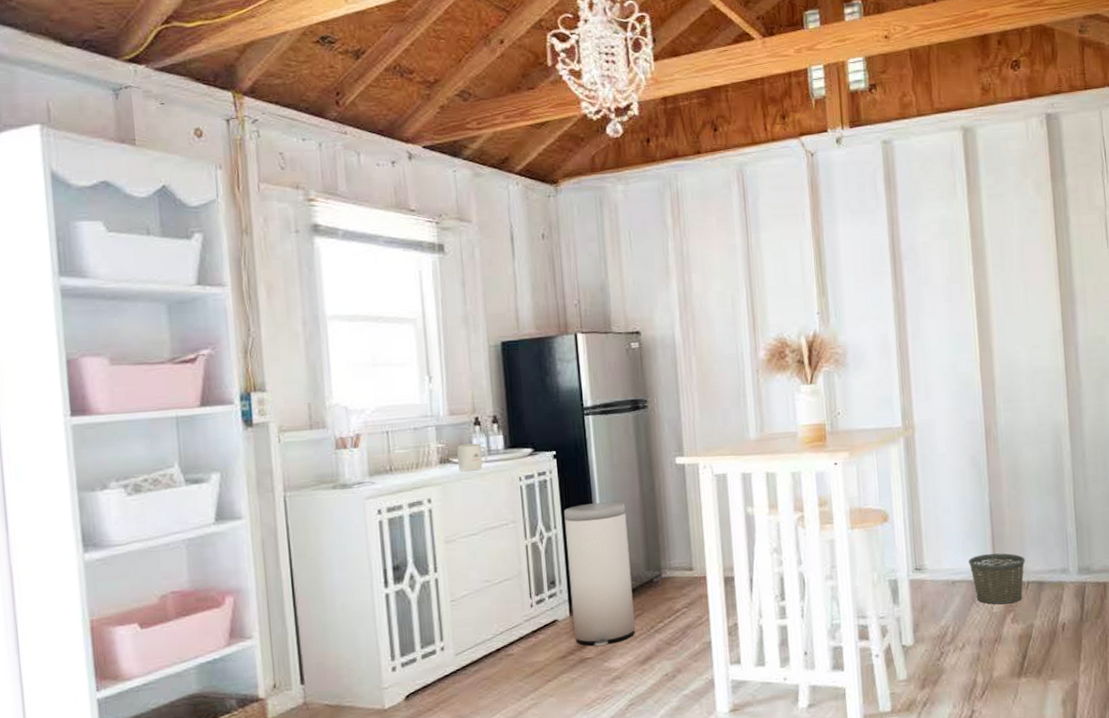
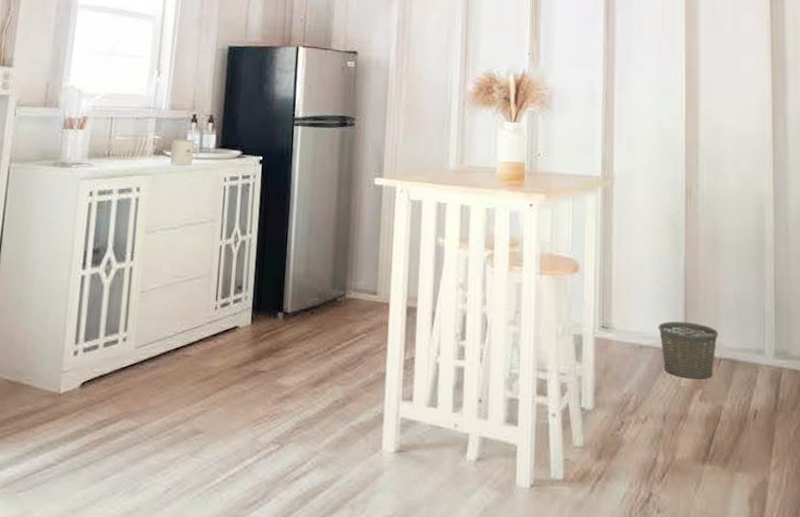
pedal bin: present [564,501,635,647] -> none [252,212,321,361]

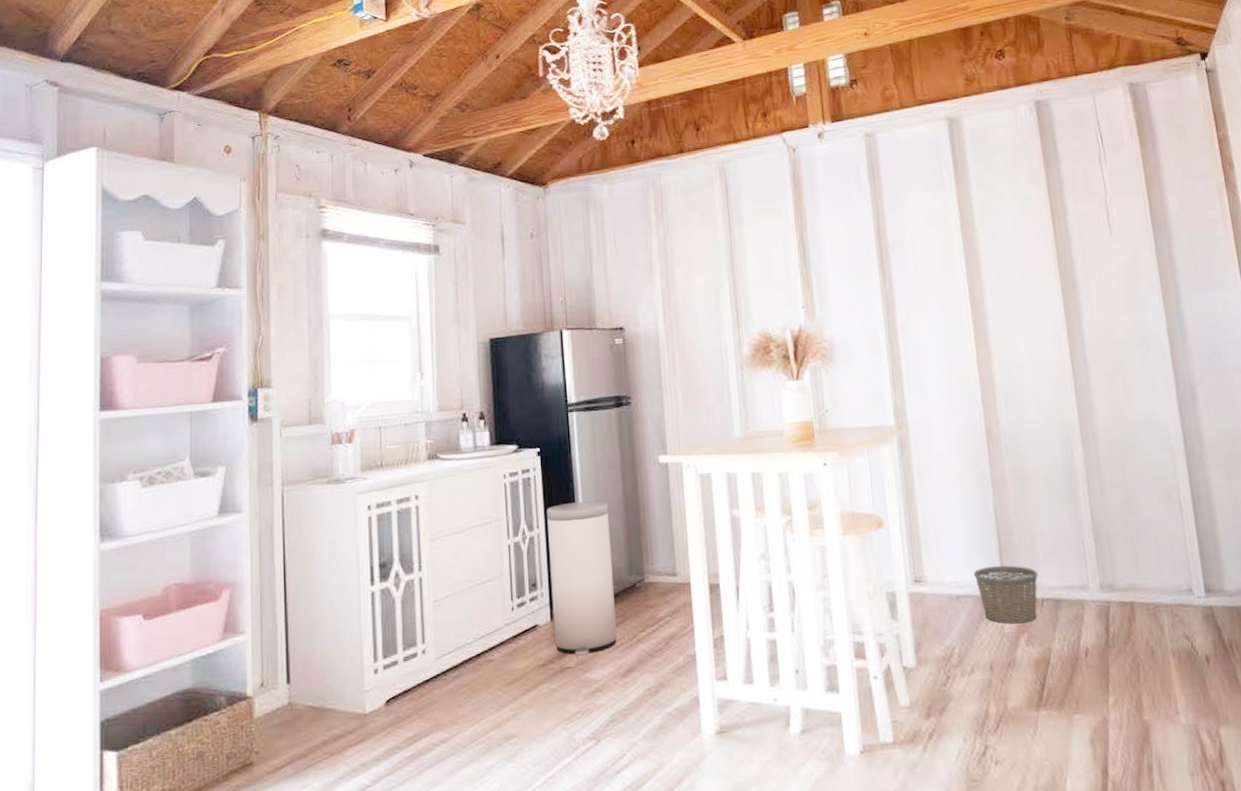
mug: present [170,139,200,167] -> none [444,439,475,469]
pedal bin: none [252,212,321,361] -> present [547,501,617,656]

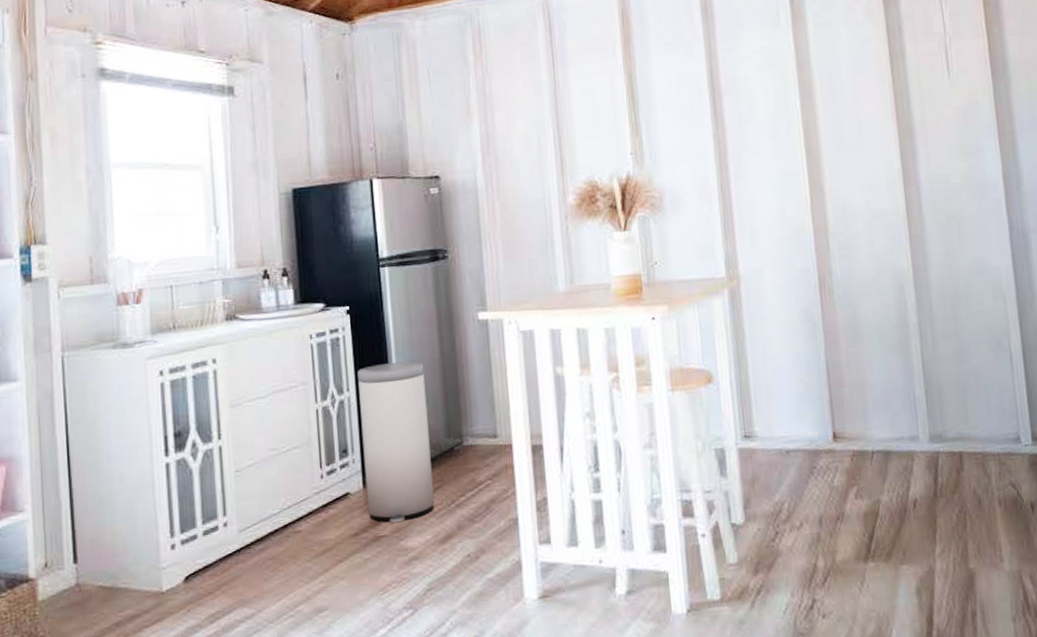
basket: present [973,565,1038,624] -> none [804,418,869,477]

